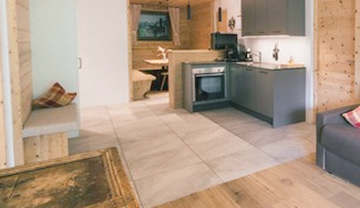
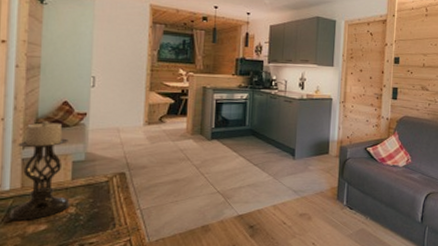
candle holder: none [16,102,69,194] -> present [8,121,70,220]

